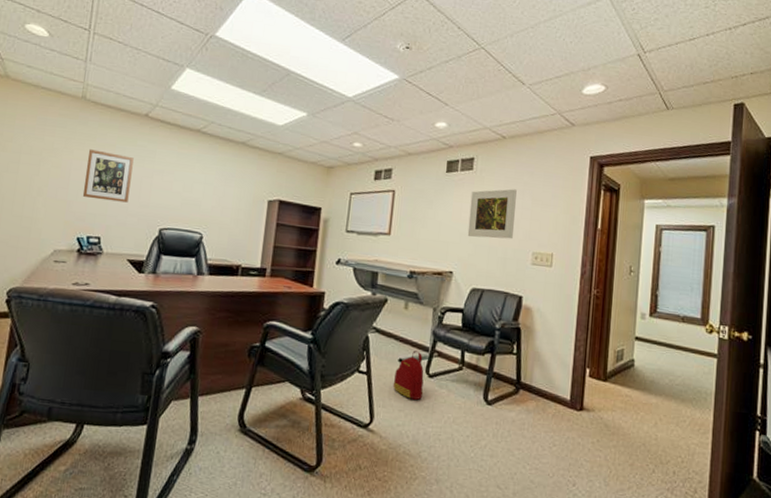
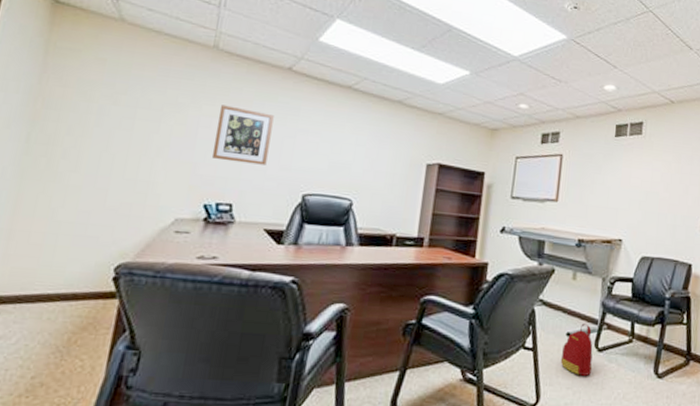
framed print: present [467,189,517,239] -> none [636,154,685,206]

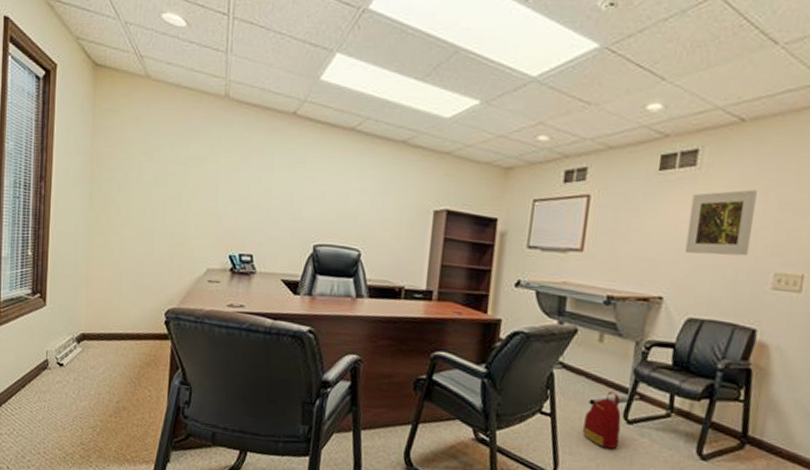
wall art: present [211,105,274,165] -> none [232,156,283,216]
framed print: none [636,154,685,206] -> present [684,189,757,257]

